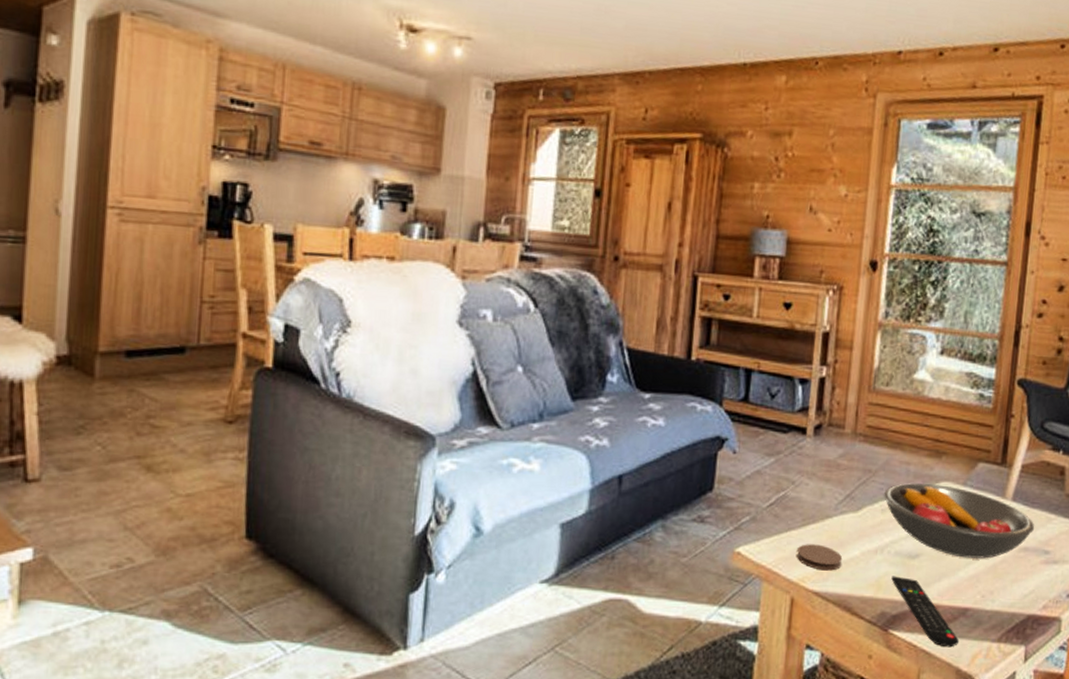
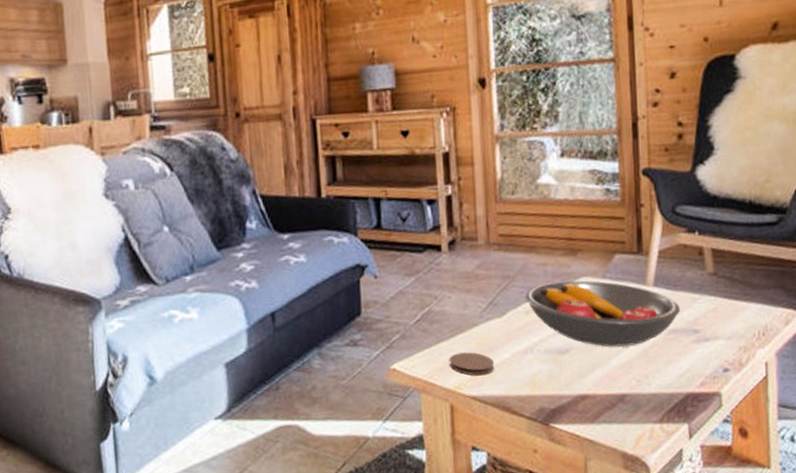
remote control: present [891,576,960,648] -> none [545,372,621,434]

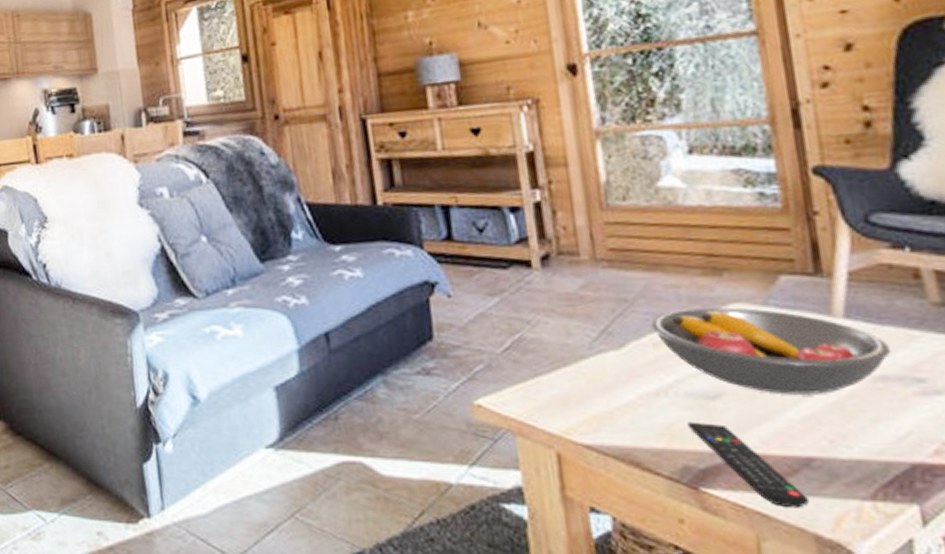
coaster: present [450,352,495,376] -> none [551,390,615,420]
remote control: none [545,372,621,434] -> present [687,421,810,508]

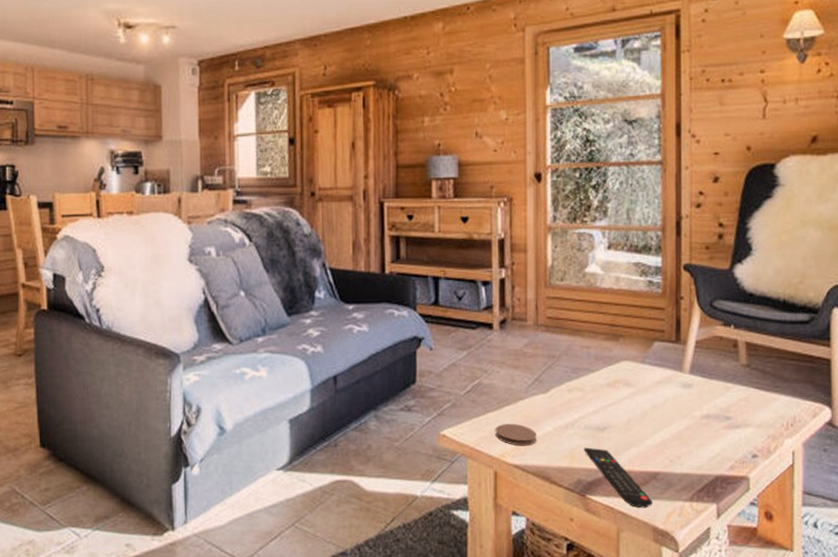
coaster: none [551,390,615,420] -> present [496,424,537,446]
fruit bowl: present [651,307,892,395] -> none [569,364,714,428]

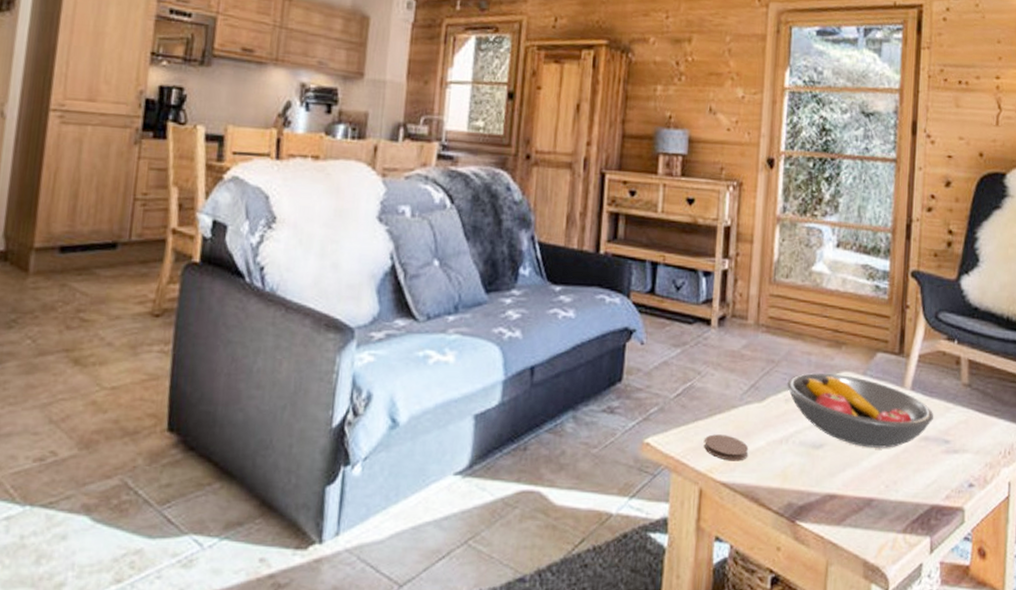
fruit bowl: none [569,364,714,428] -> present [787,373,934,448]
remote control: present [584,447,653,508] -> none [797,466,866,539]

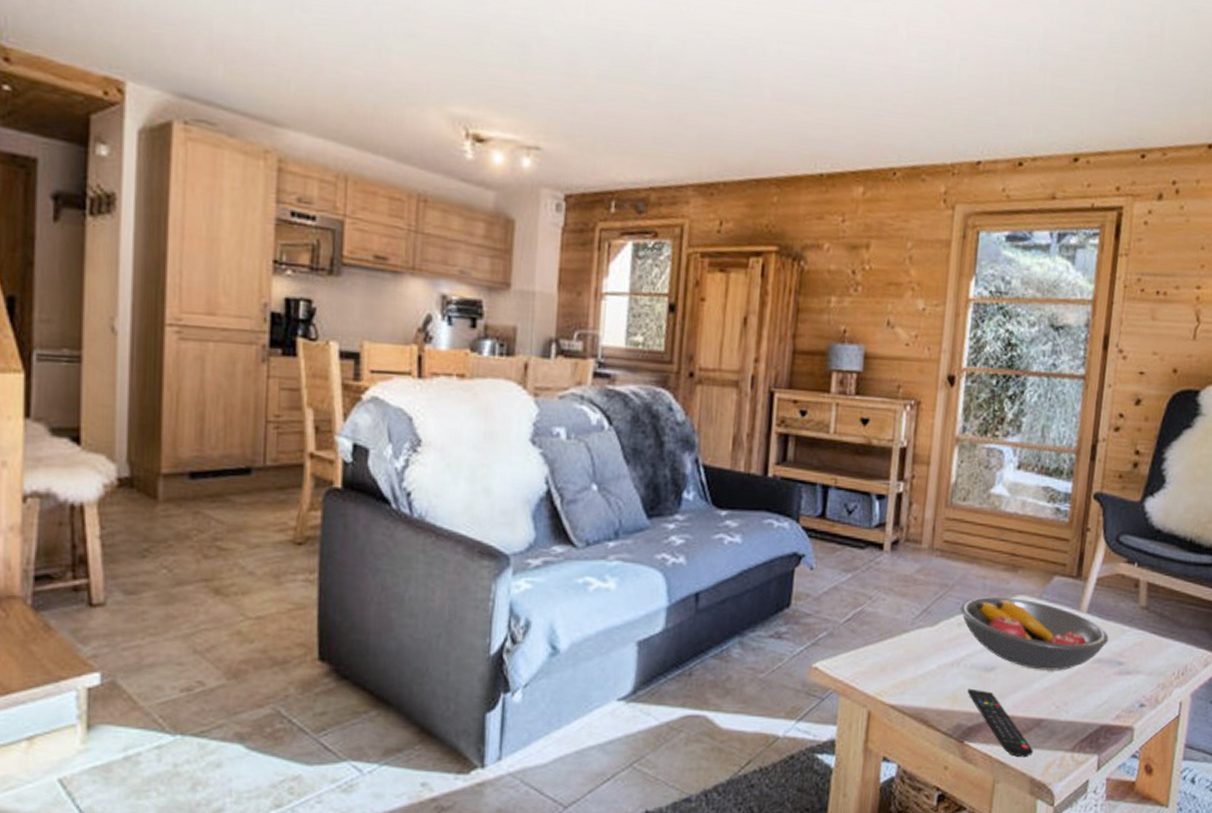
coaster: present [704,434,749,461] -> none [874,658,919,685]
remote control: none [797,466,866,539] -> present [967,688,1034,758]

